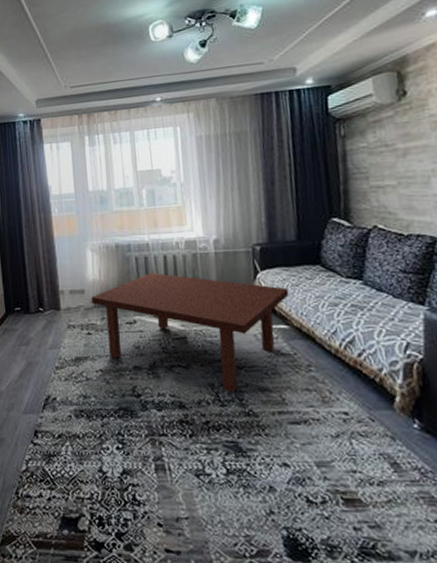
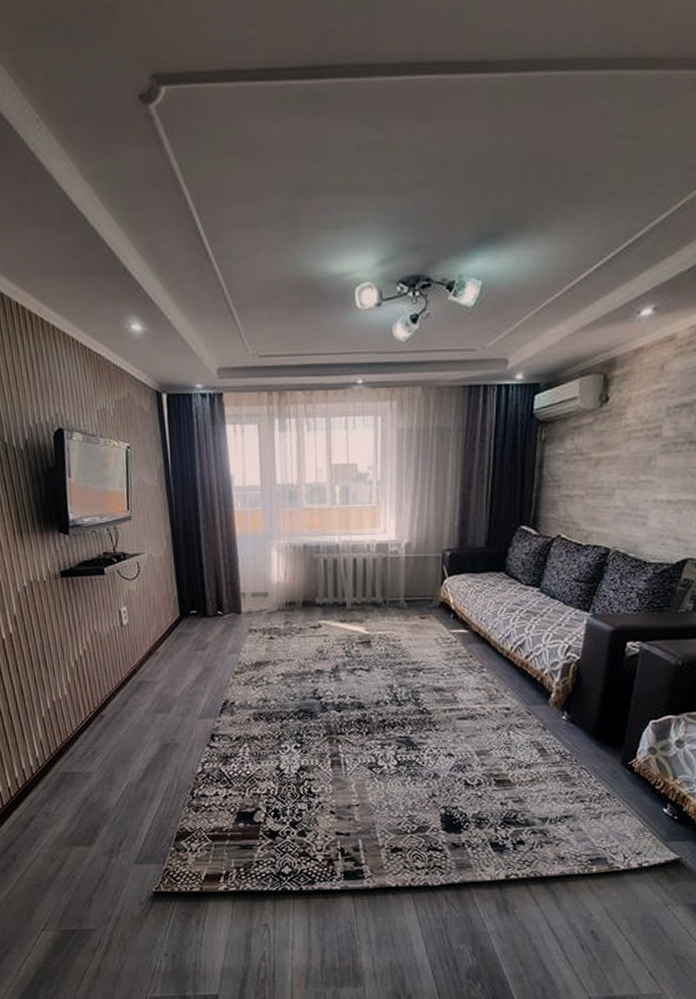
coffee table: present [91,273,289,393] -> none [275,576,472,693]

